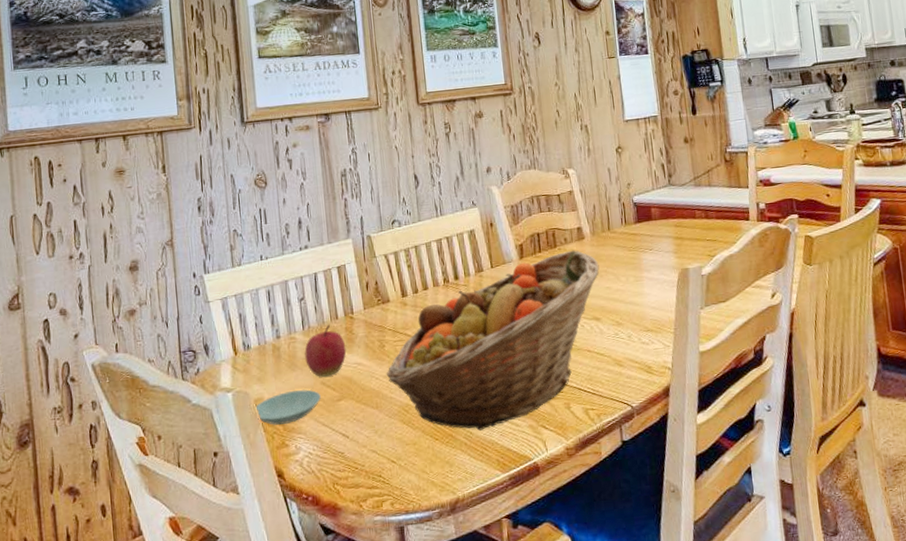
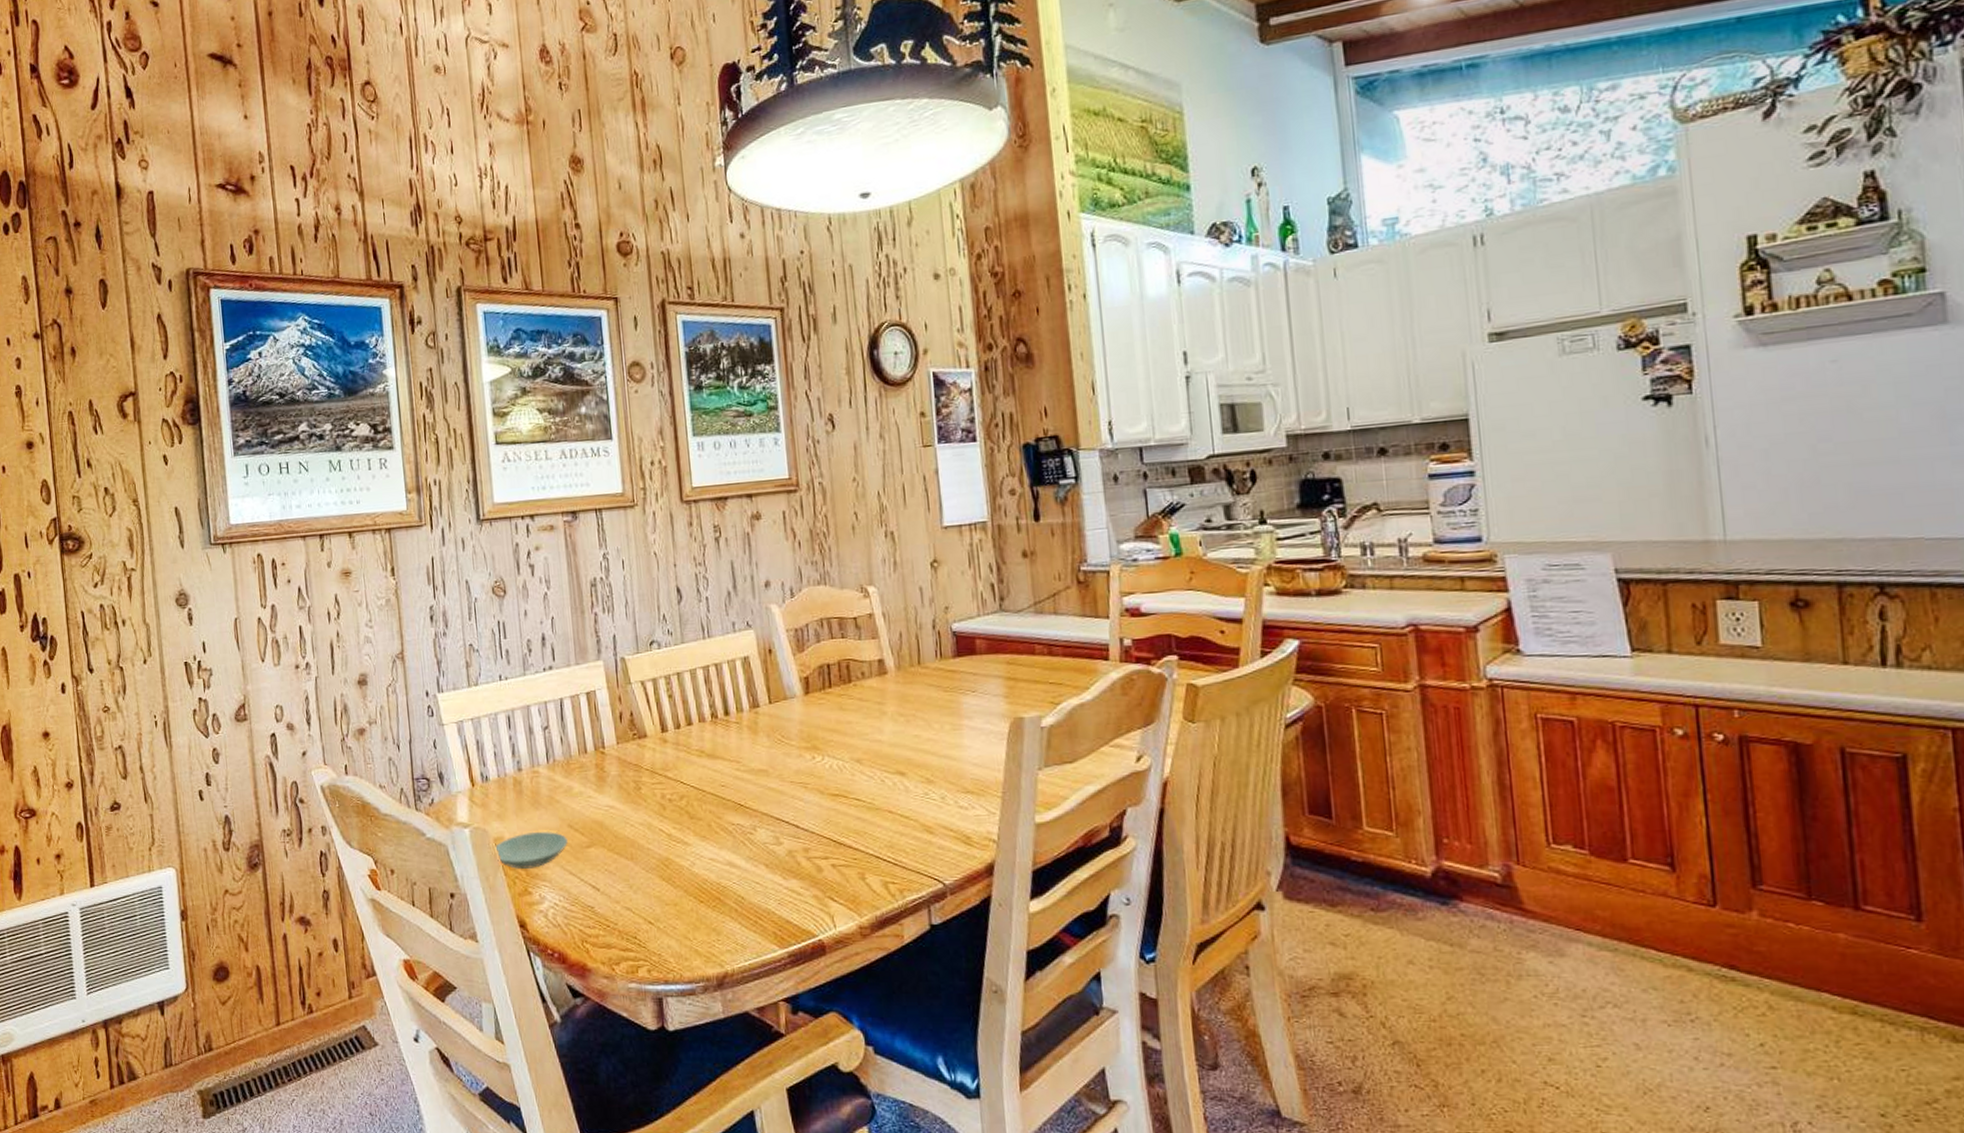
apple: present [304,324,347,377] -> none [549,758,597,819]
fruit basket: present [387,250,600,431] -> none [643,687,906,896]

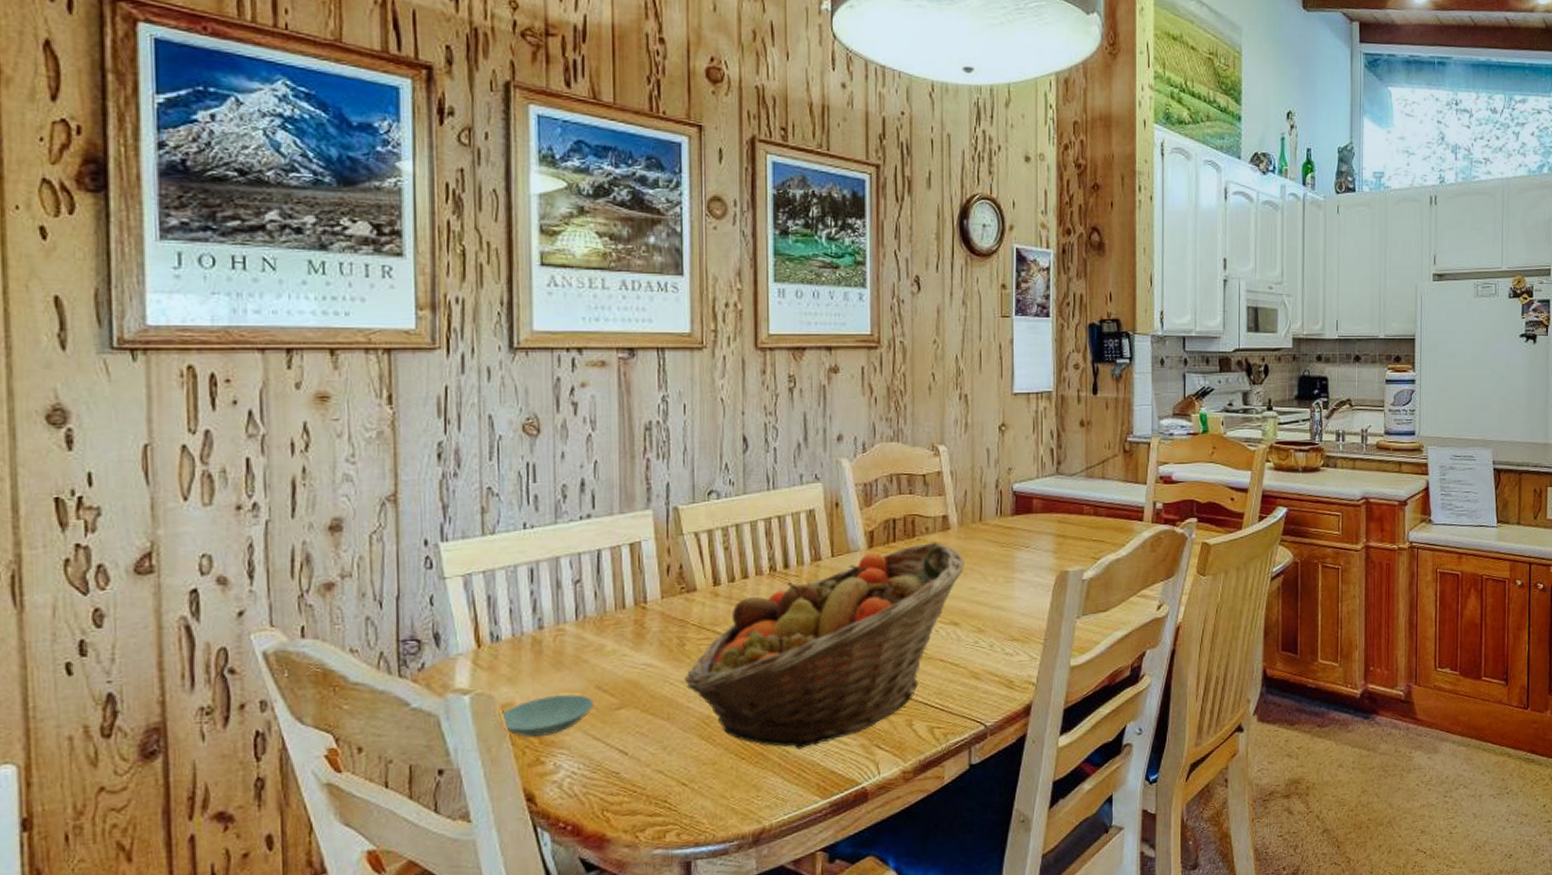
fruit basket: none [643,687,906,896] -> present [685,541,964,749]

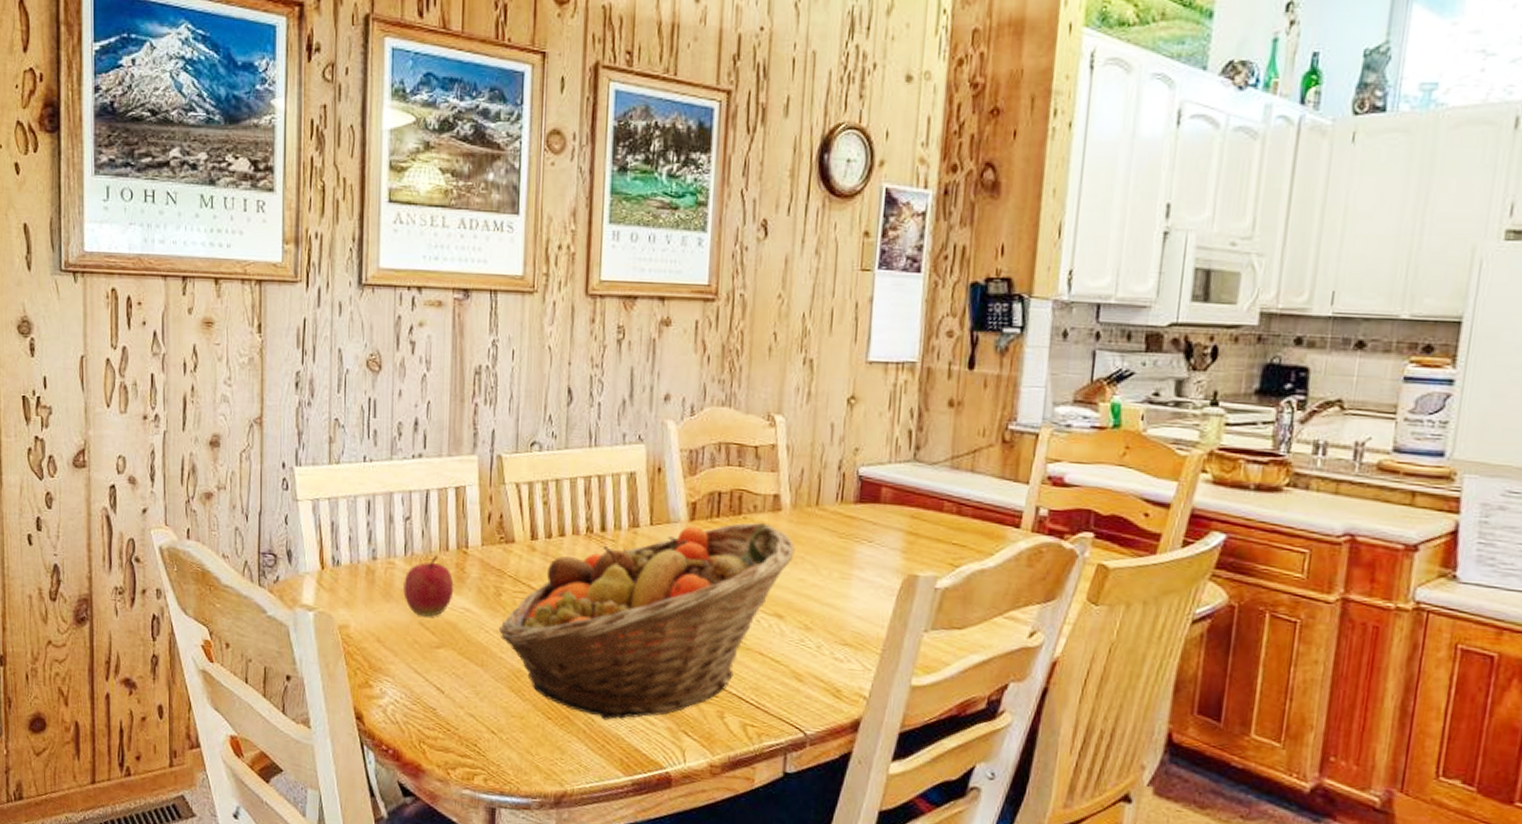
saucer: present [500,693,594,737] -> none [338,624,417,662]
apple: none [576,614,633,680] -> present [403,555,454,617]

